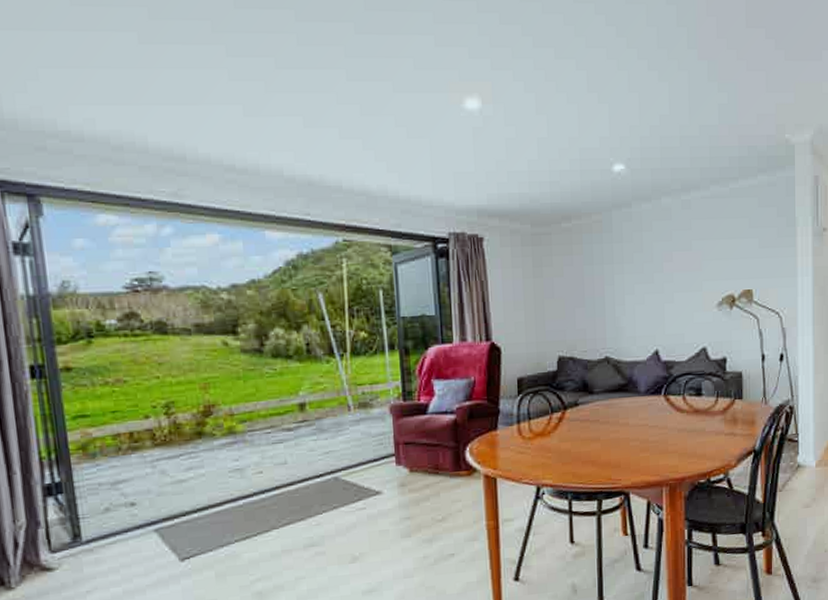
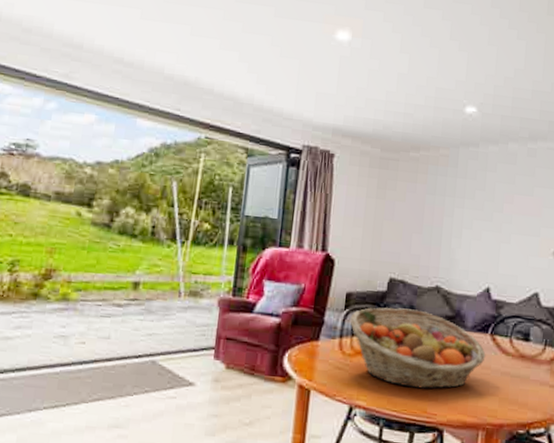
fruit basket: none [525,383,662,459] -> present [350,307,486,389]

